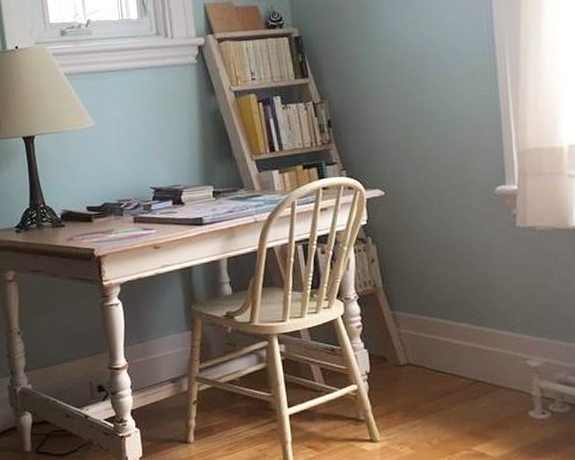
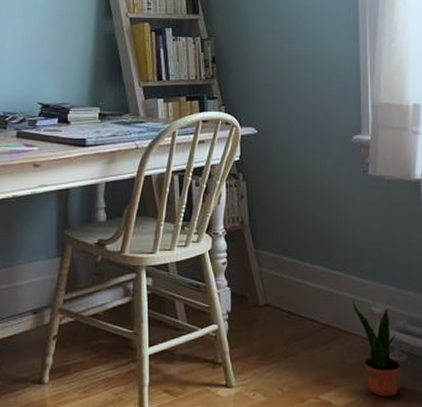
potted plant: none [504,355,564,447] -> present [352,300,401,397]

